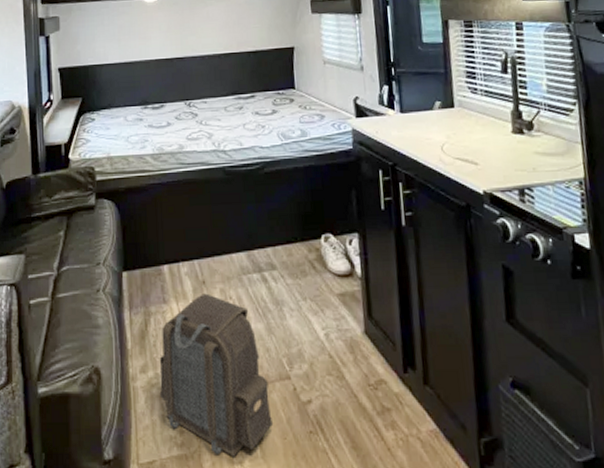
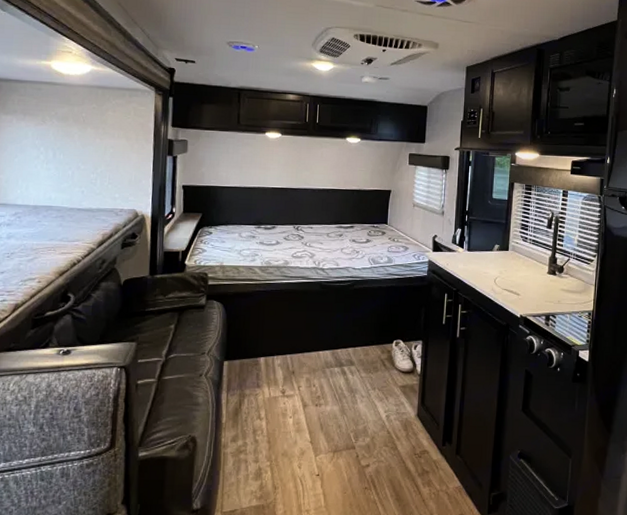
backpack: present [159,293,274,457] -> none [245,381,337,507]

